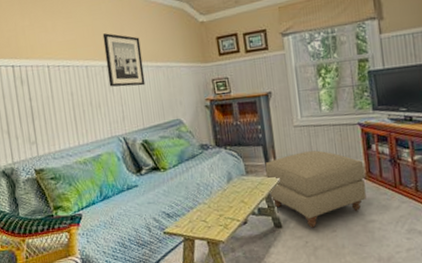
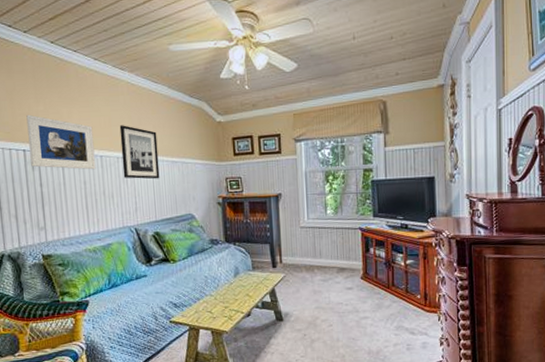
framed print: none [13,30,82,82] -> present [26,114,96,170]
ottoman: present [265,150,366,228] -> none [271,251,362,322]

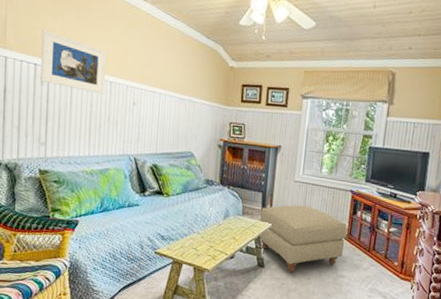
wall art: present [119,125,160,179] -> none [130,55,169,113]
ottoman: none [271,251,362,322] -> present [258,205,347,273]

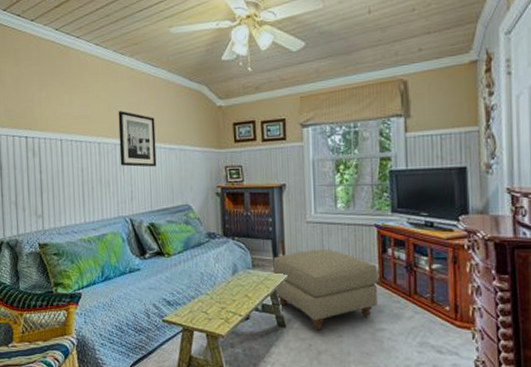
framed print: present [40,29,107,94] -> none [30,101,94,157]
wall art: none [130,55,169,113] -> present [118,111,157,167]

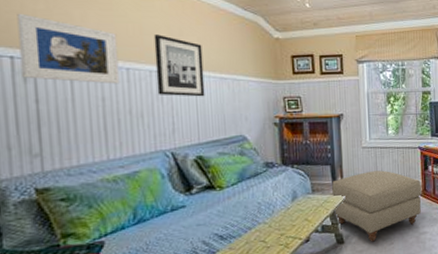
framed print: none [30,101,94,157] -> present [17,13,120,84]

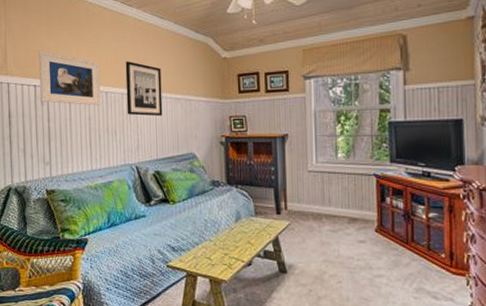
ottoman: present [332,170,421,242] -> none [275,198,377,277]

